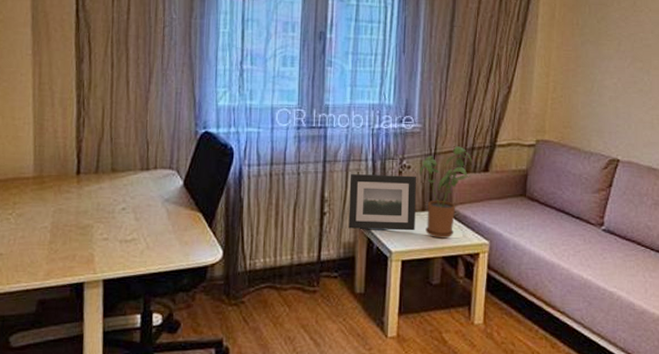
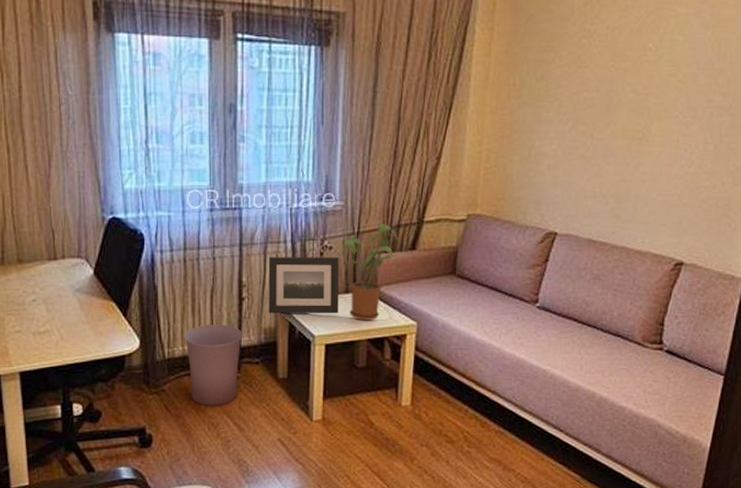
waste bin: none [266,237,323,320] -> present [184,324,243,406]

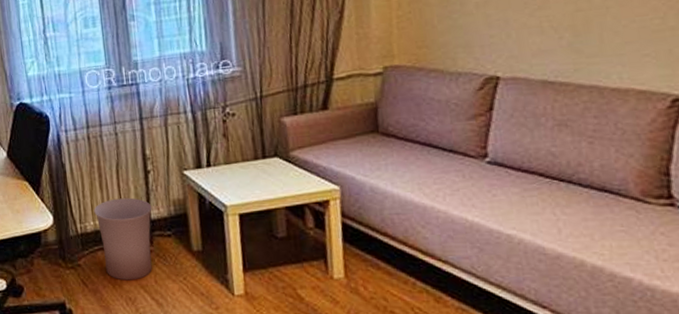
picture frame: present [268,256,340,314] -> none [170,123,250,185]
house plant: present [342,224,398,321] -> none [246,85,307,188]

